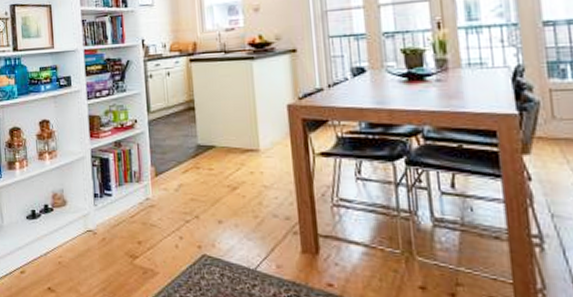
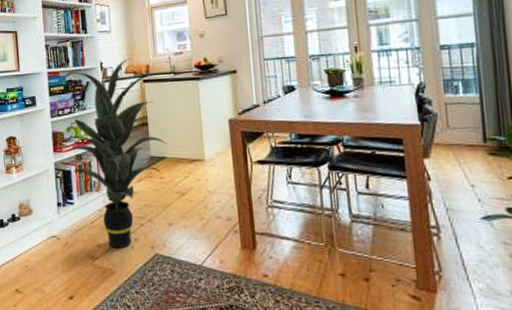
indoor plant: none [101,34,217,247] -> present [63,58,168,249]

